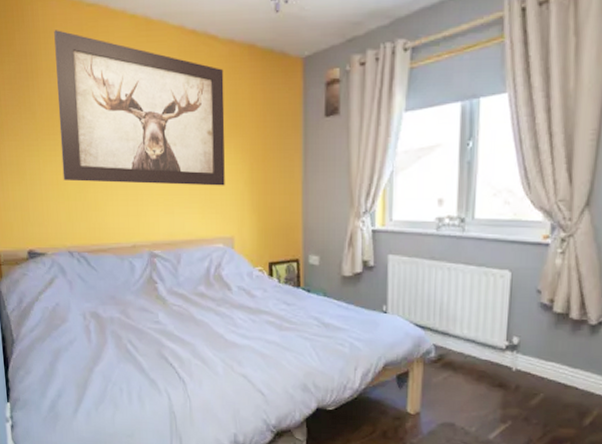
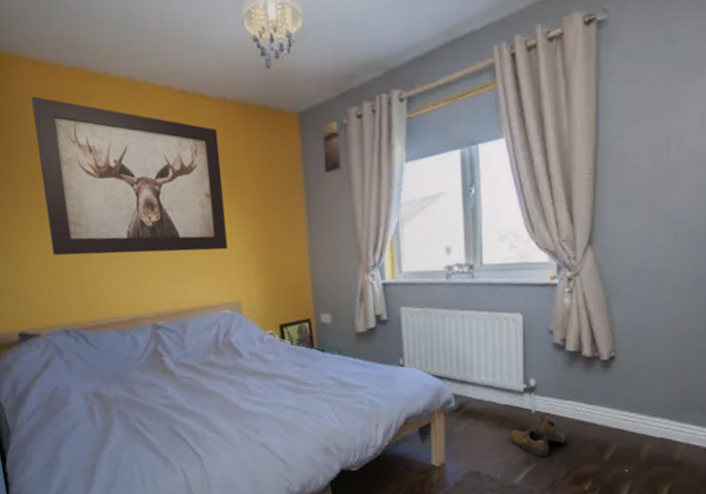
shoe: none [488,374,546,416] -> present [510,415,567,457]

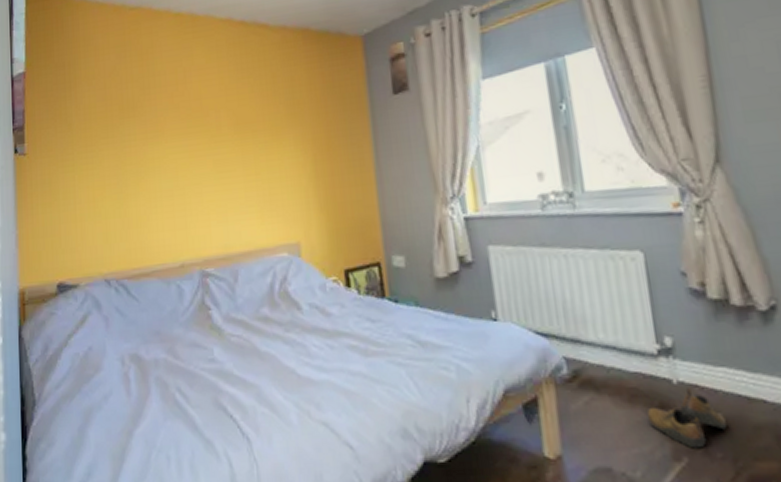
wall art: present [31,96,228,256] -> none [95,36,286,196]

